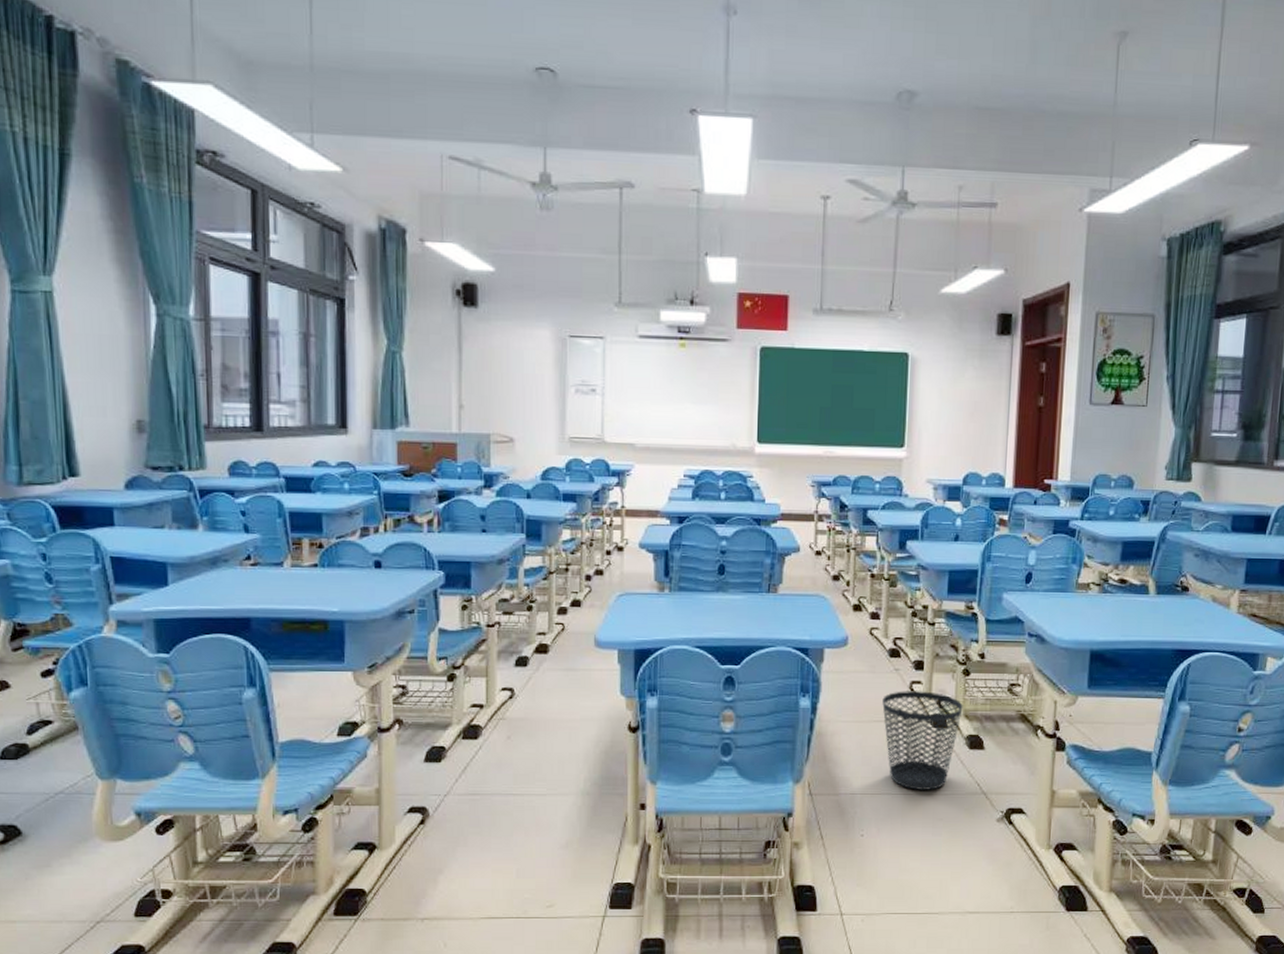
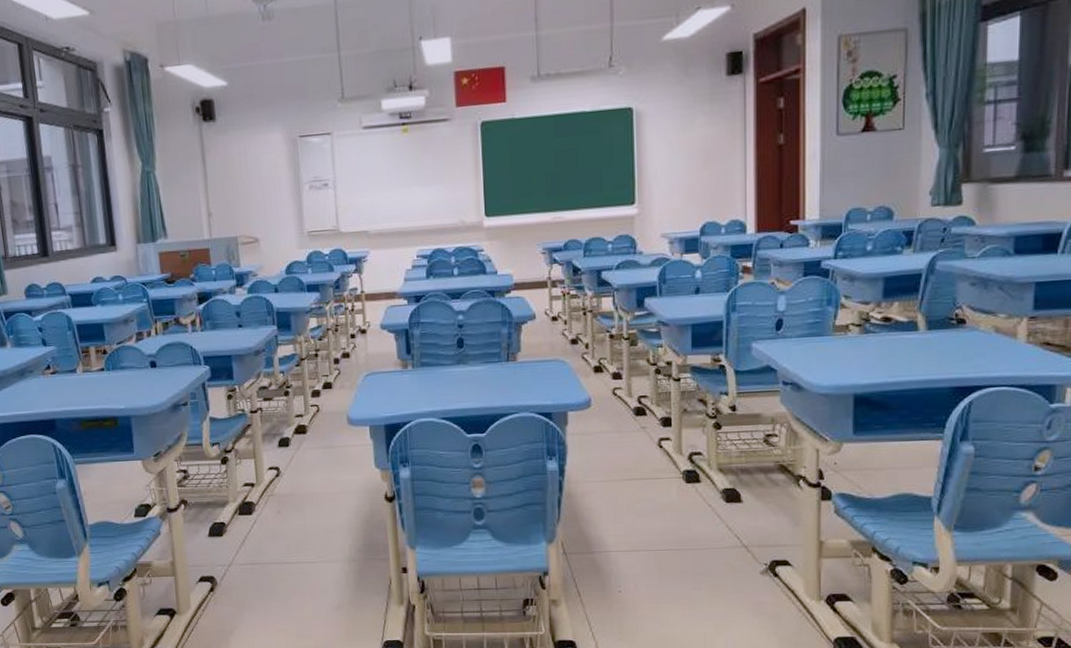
wastebasket: present [882,690,963,791] -> none [631,446,716,547]

